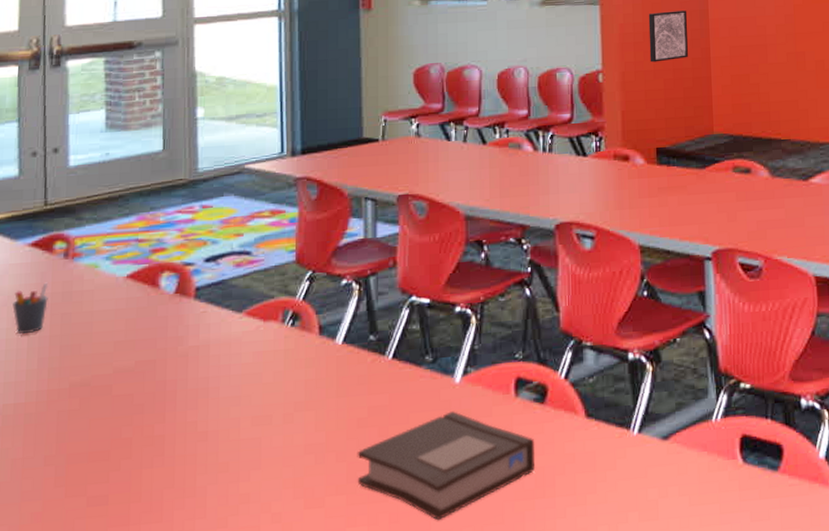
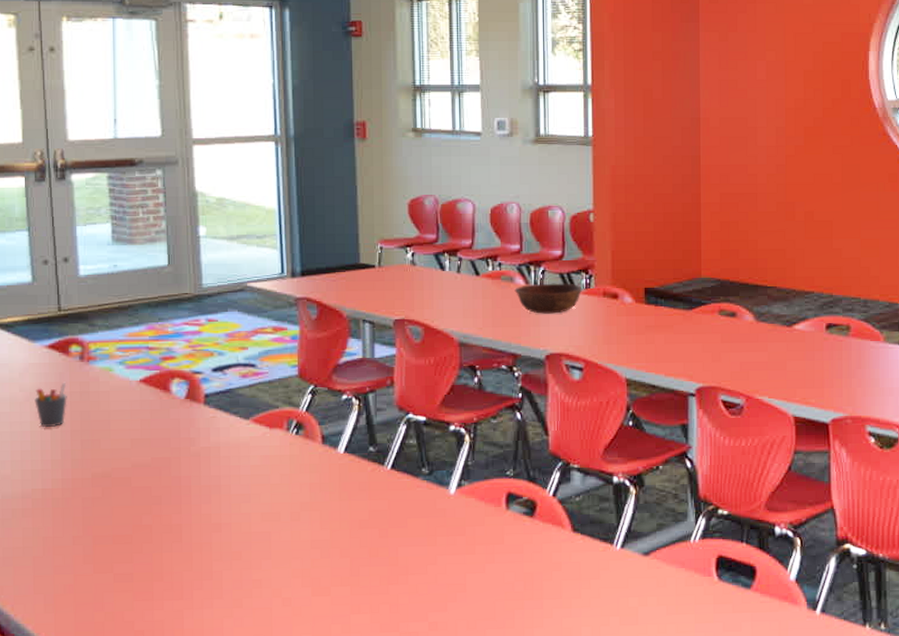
book: present [357,411,536,521] -> none [359,519,525,613]
bowl: none [522,147,593,181] -> present [514,283,583,314]
wall art: present [648,10,688,63] -> none [640,155,679,205]

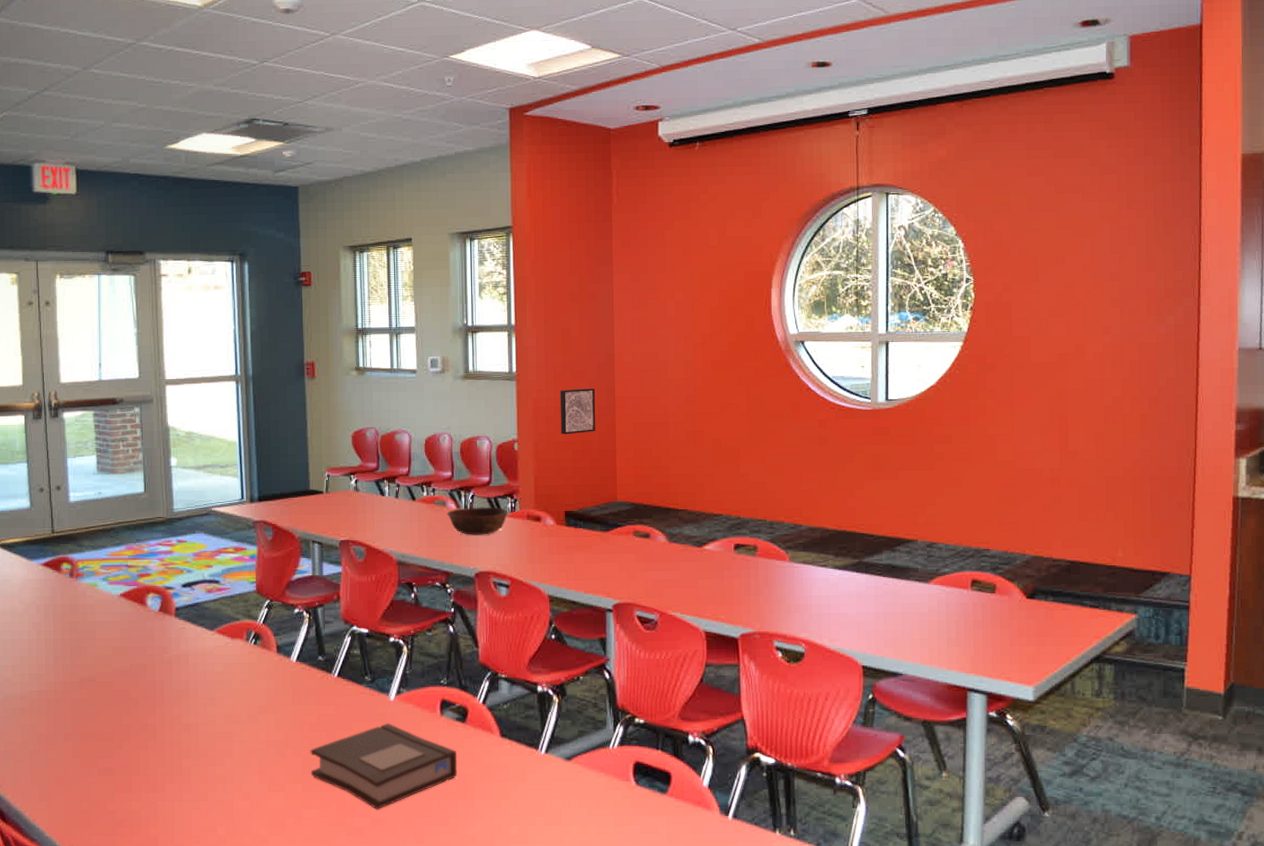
pen holder: present [34,382,67,428] -> none [32,596,59,637]
book: none [359,519,525,613] -> present [310,723,458,810]
wall art: none [640,155,679,205] -> present [560,388,596,435]

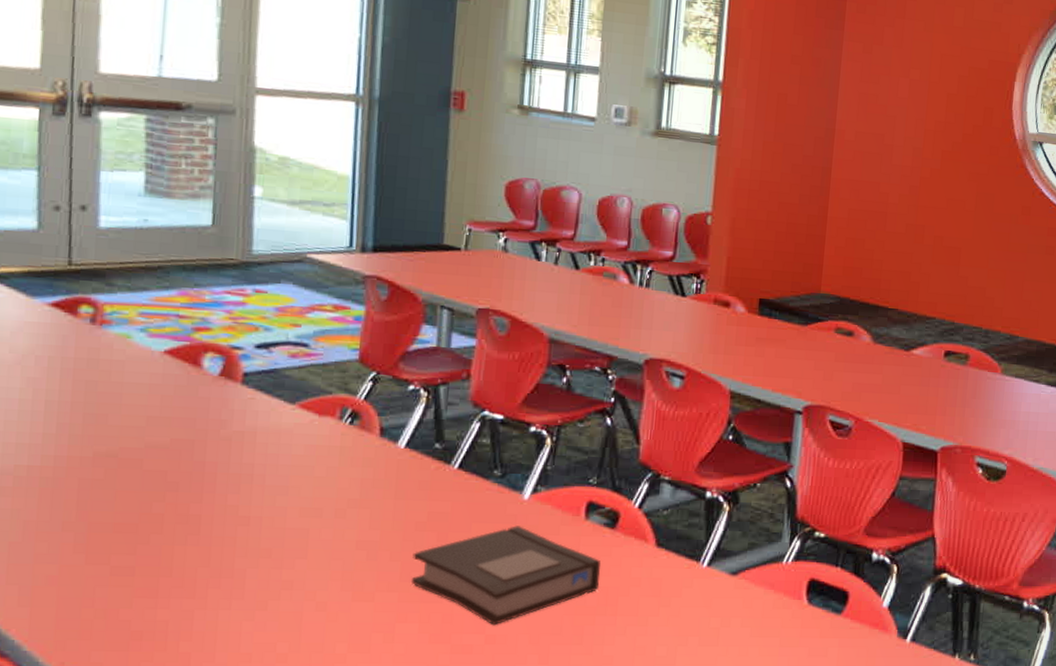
bowl: present [447,507,509,535] -> none [617,284,692,317]
wall art: present [560,388,596,435] -> none [763,162,809,214]

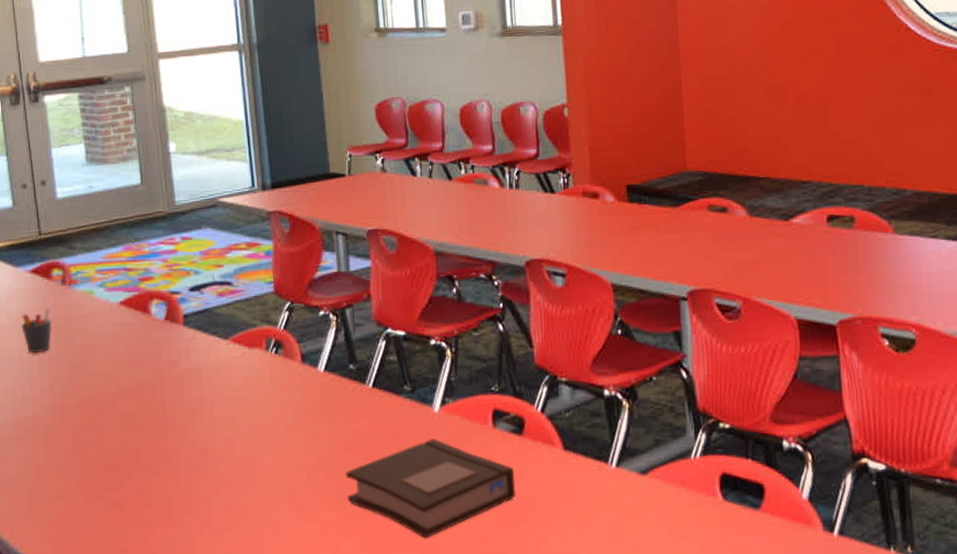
pen holder: none [27,346,71,397] -> present [21,306,52,354]

